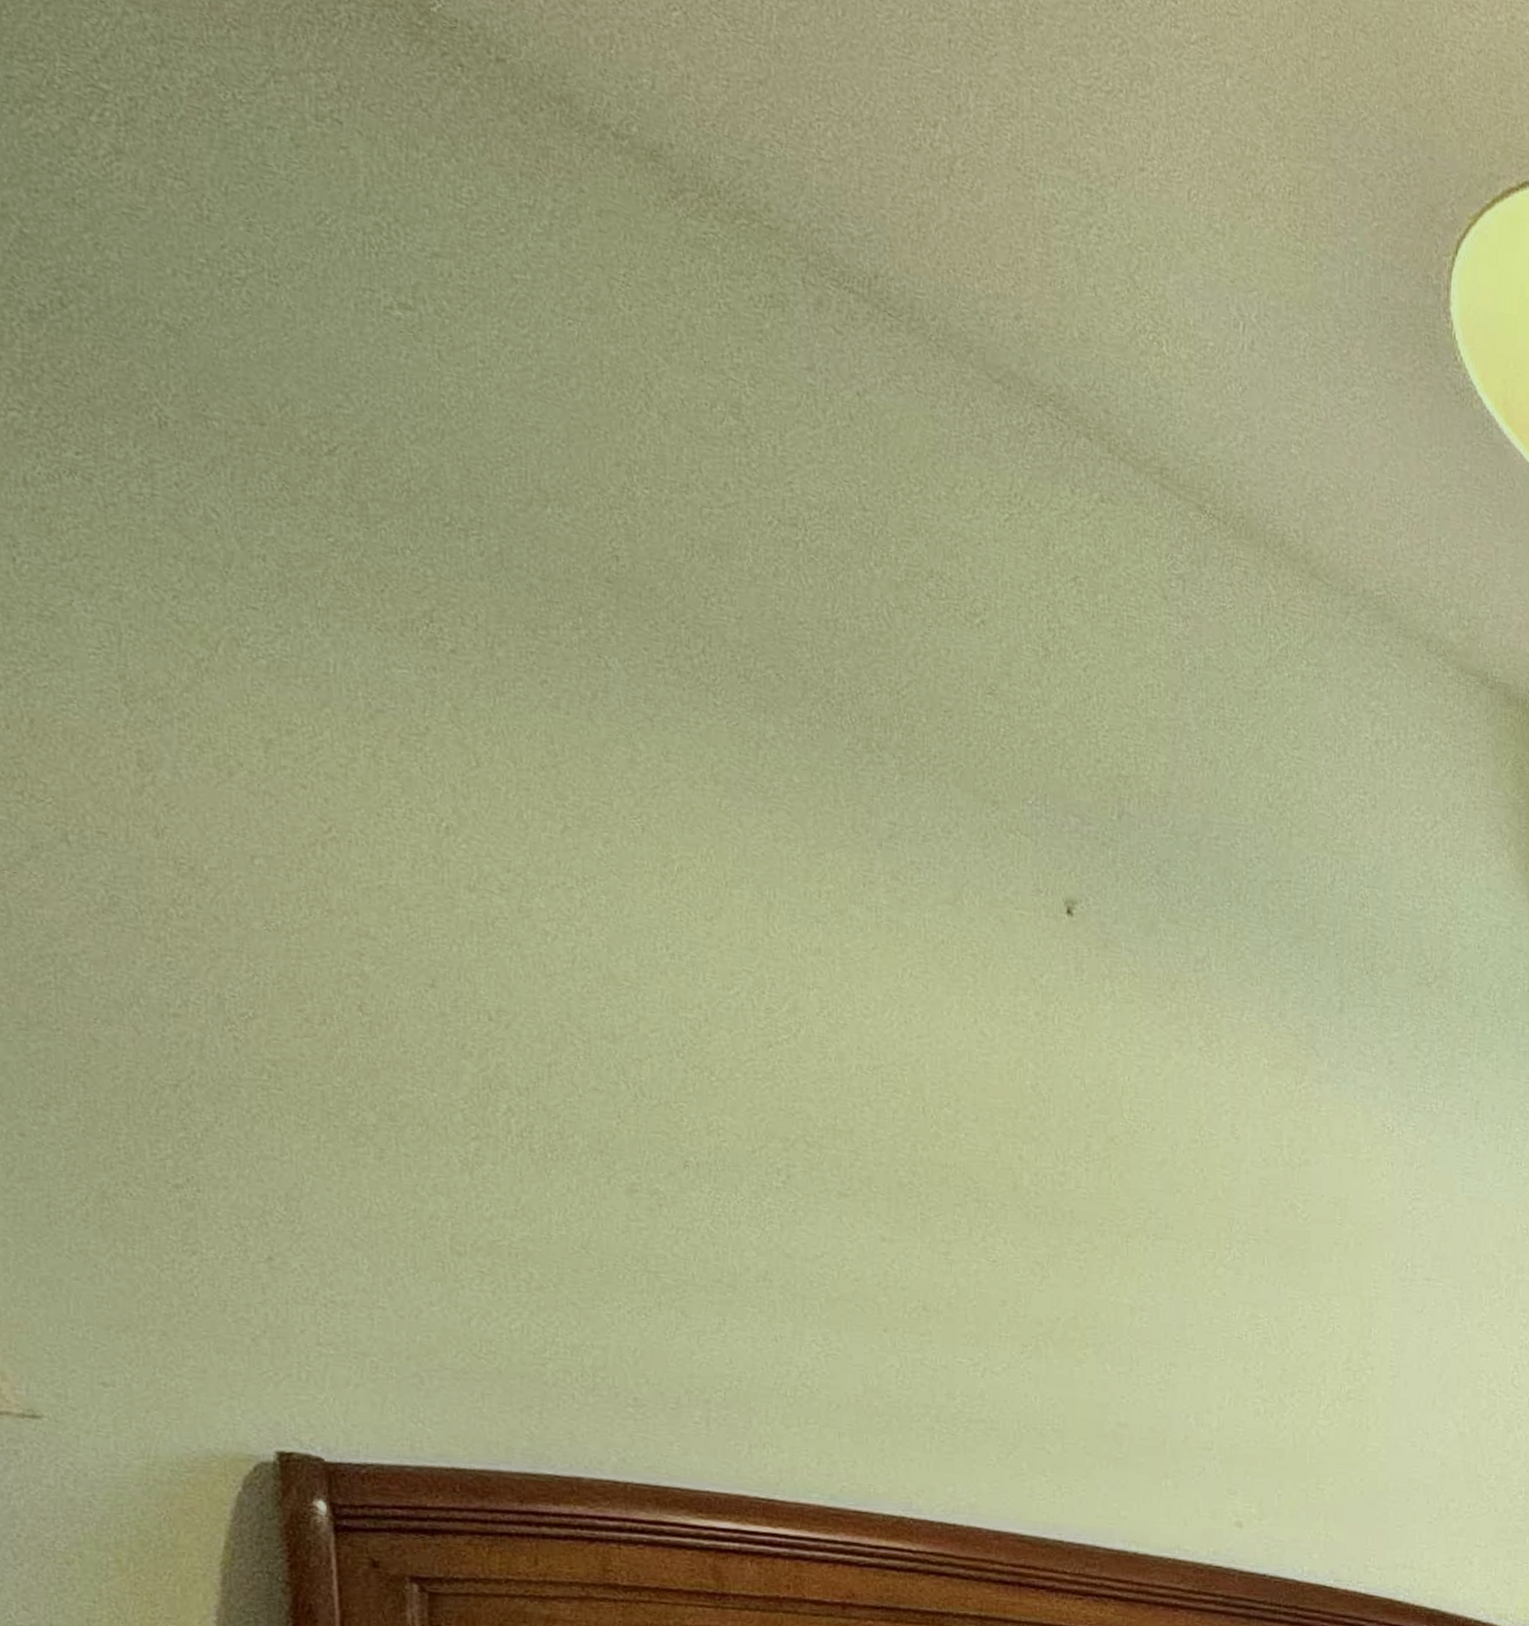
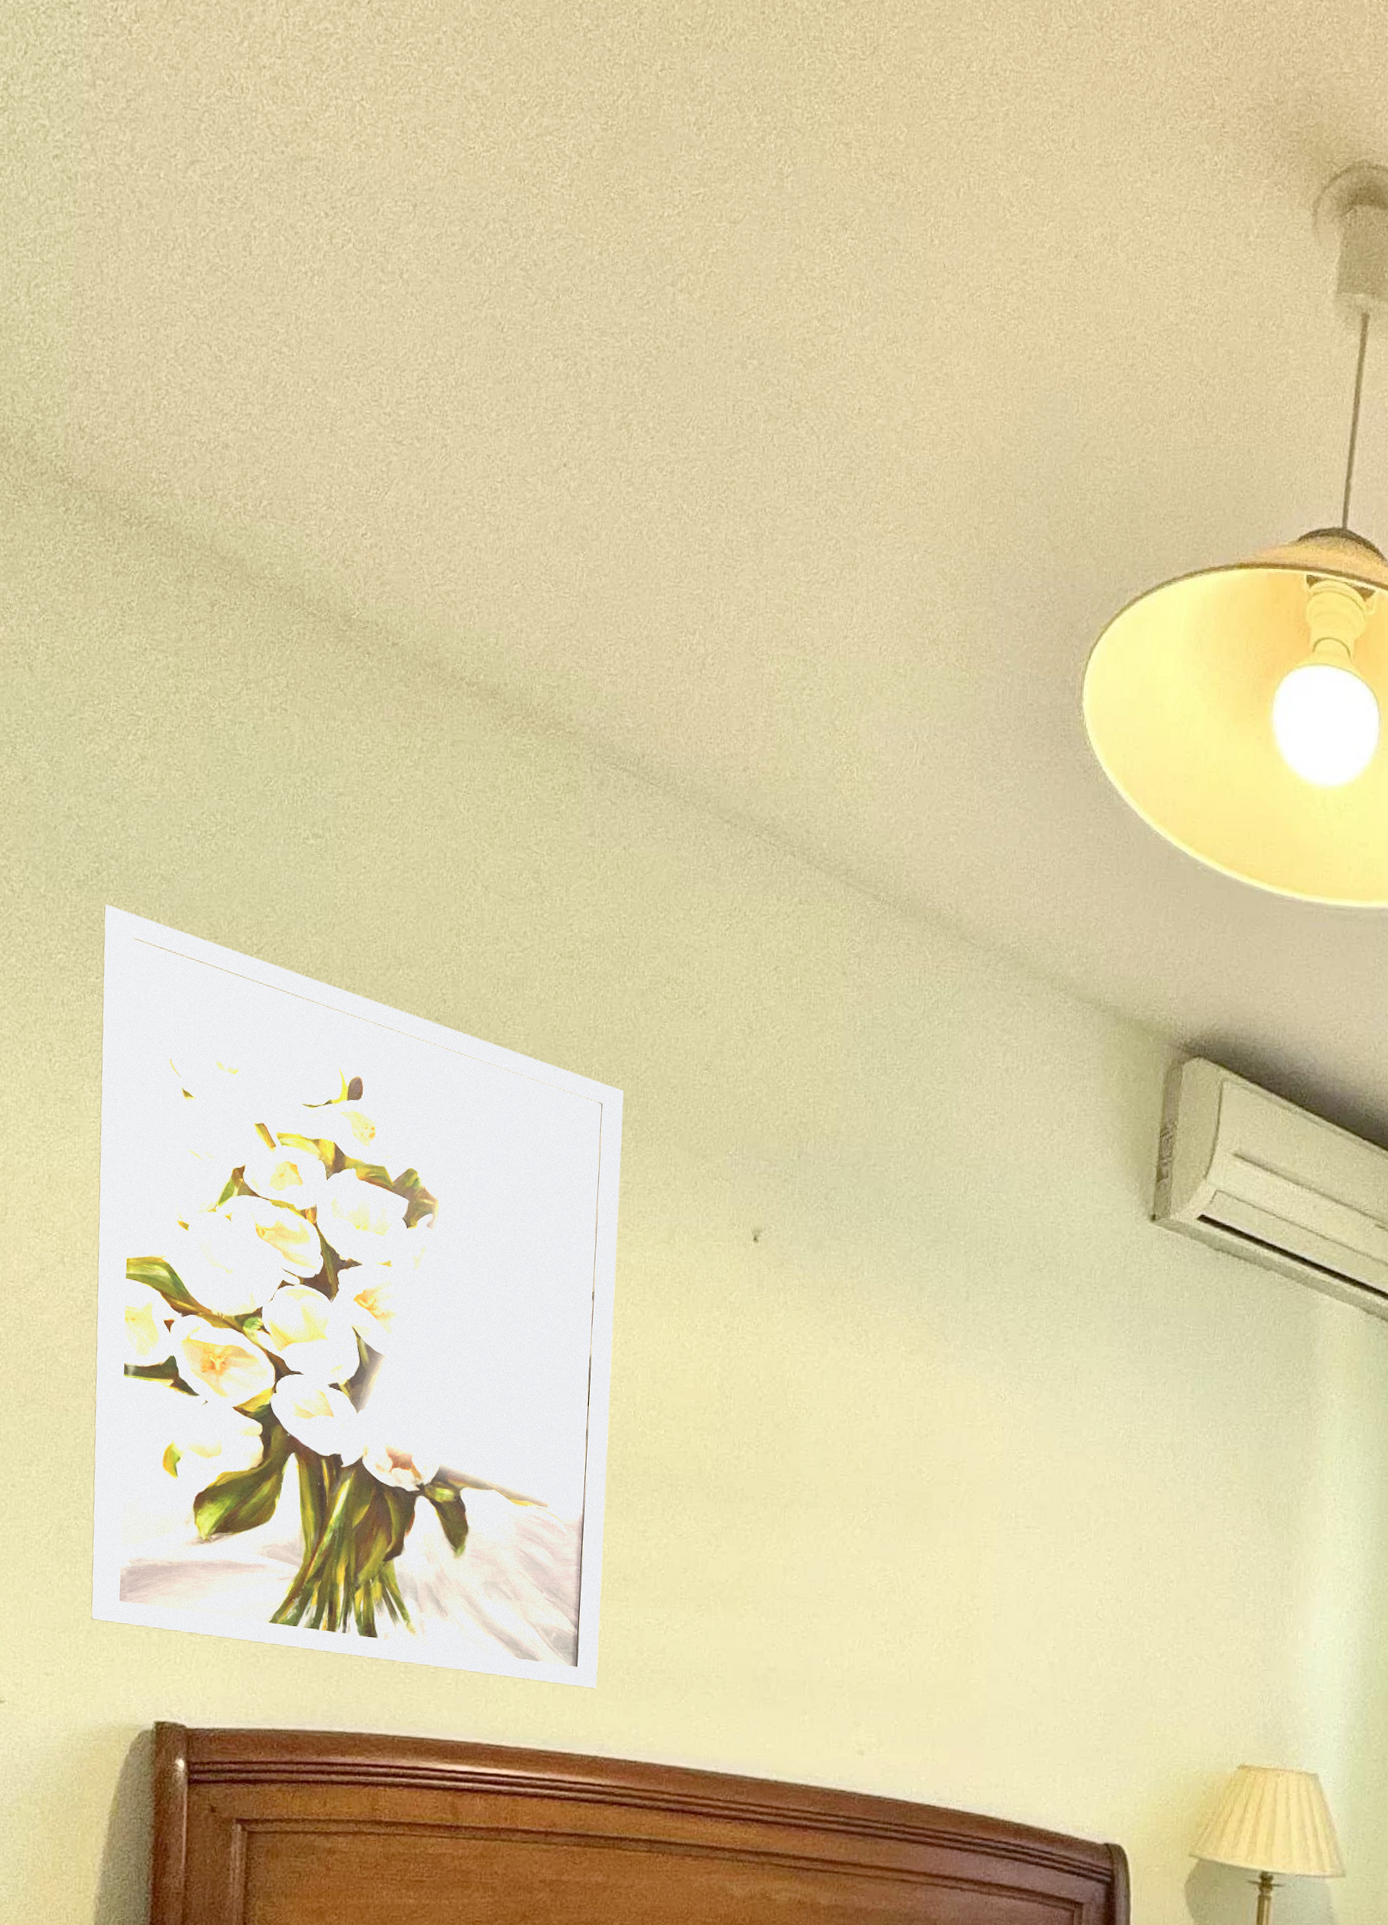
wall art: none [78,351,897,1438] -> present [90,904,624,1689]

